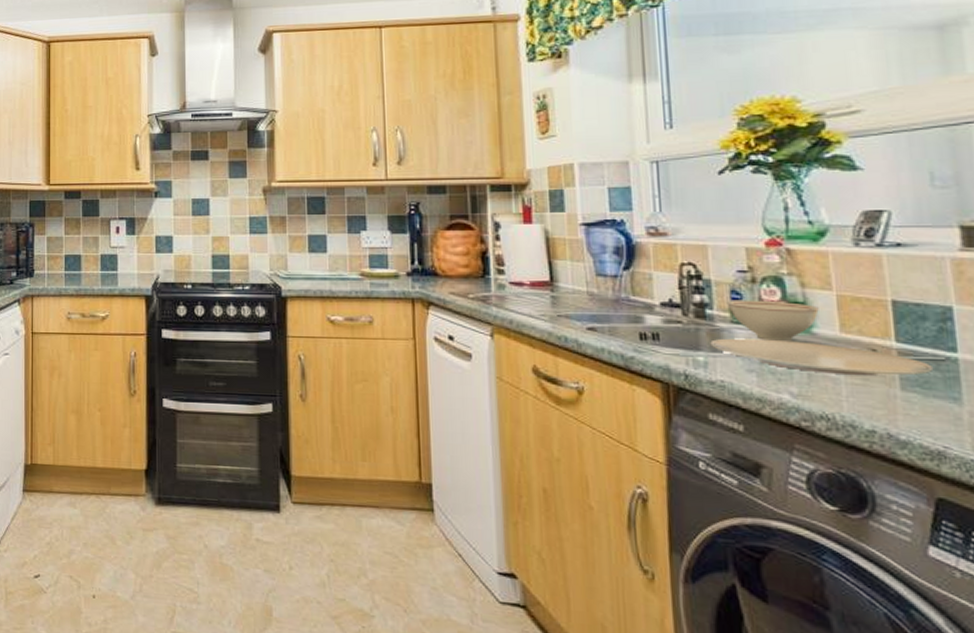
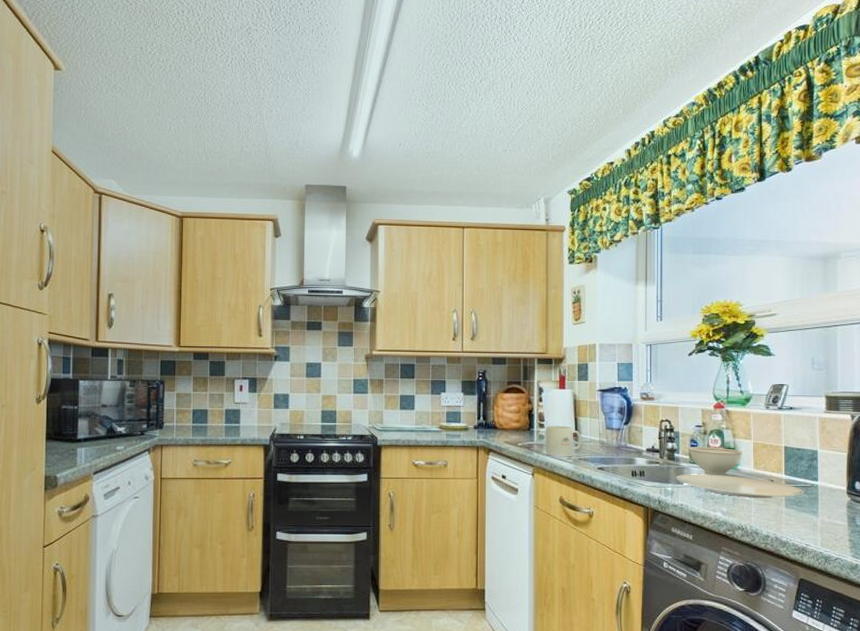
mug: none [506,272,561,313] -> present [545,426,582,457]

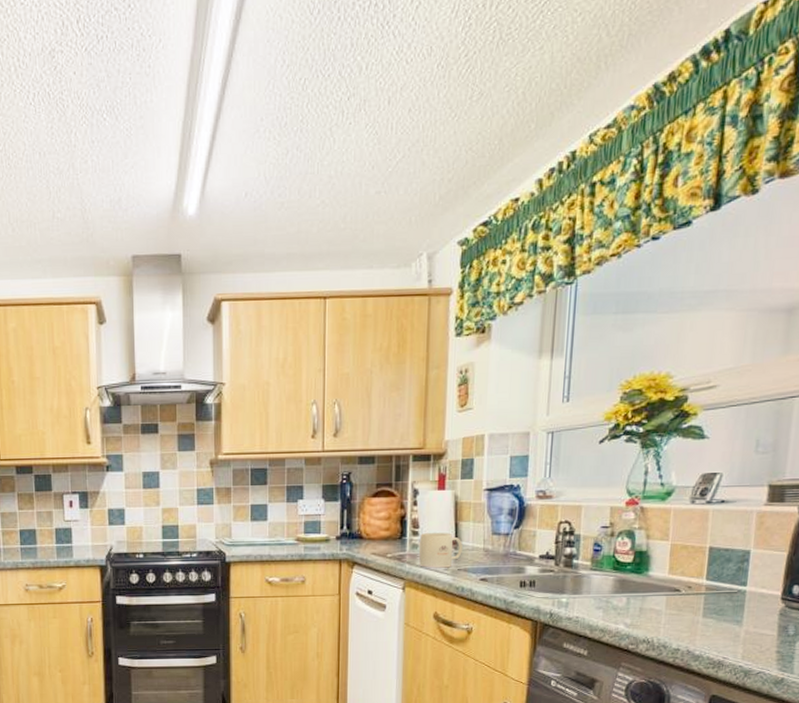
plate: present [676,474,804,499] -> none [572,582,728,608]
bowl: present [688,446,742,476] -> none [589,550,656,584]

